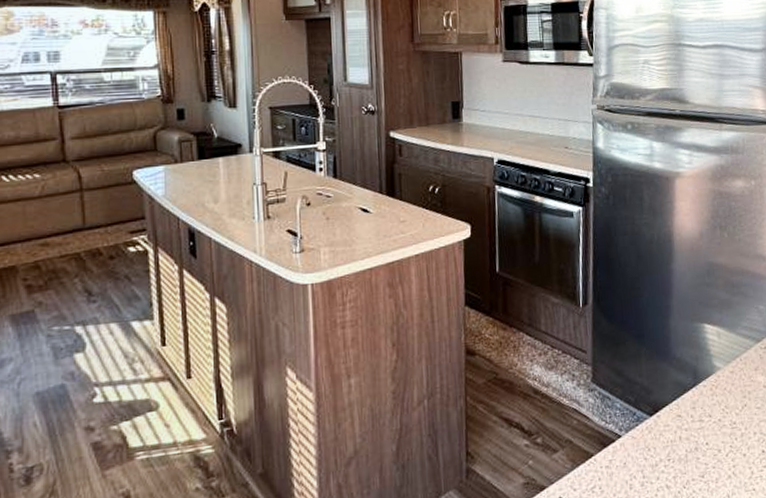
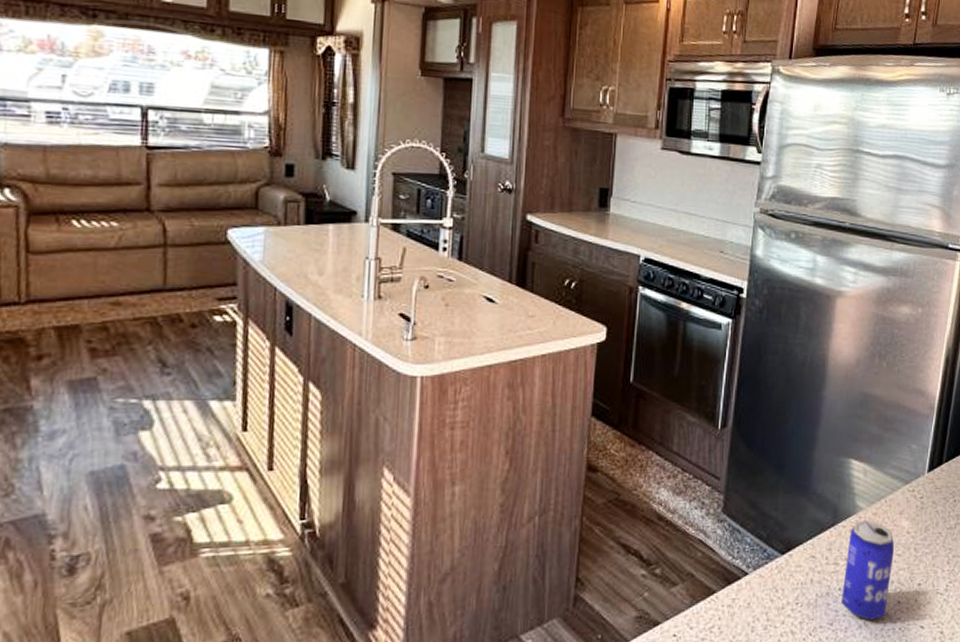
beer can: none [709,378,754,470] -> present [841,519,894,620]

